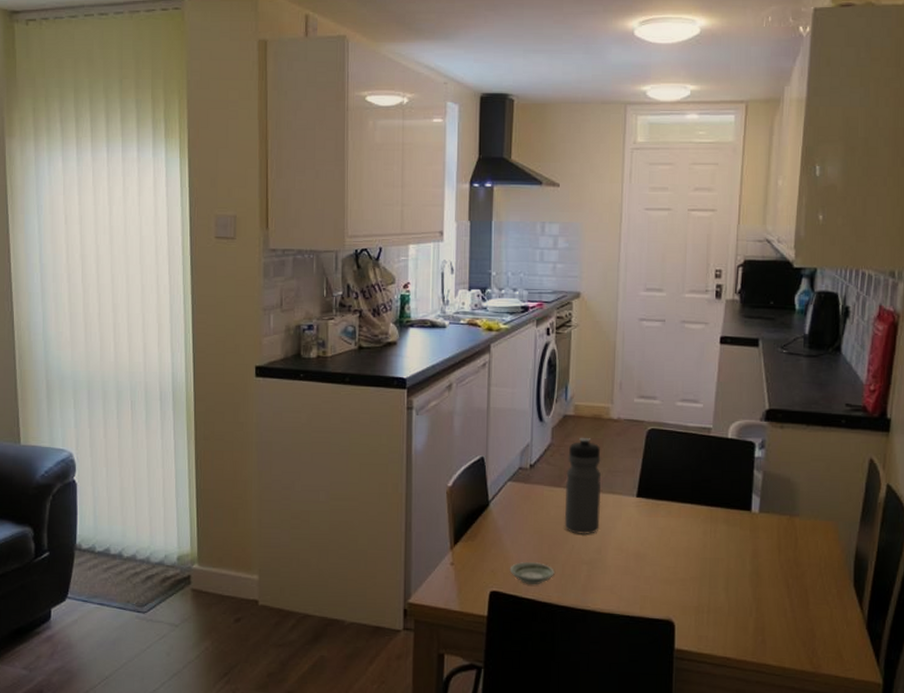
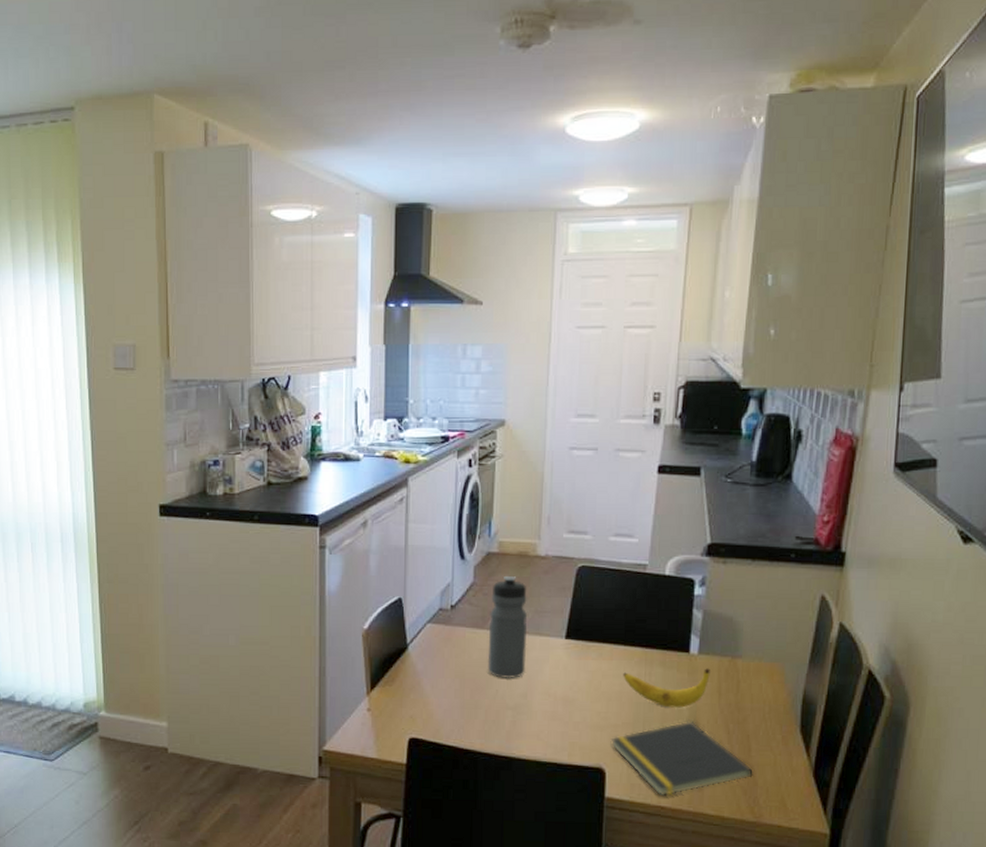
saucer: present [509,562,555,584] -> none [429,707,477,731]
notepad: none [679,576,811,648] -> present [610,721,753,797]
banana: none [690,526,771,563] -> present [623,668,710,708]

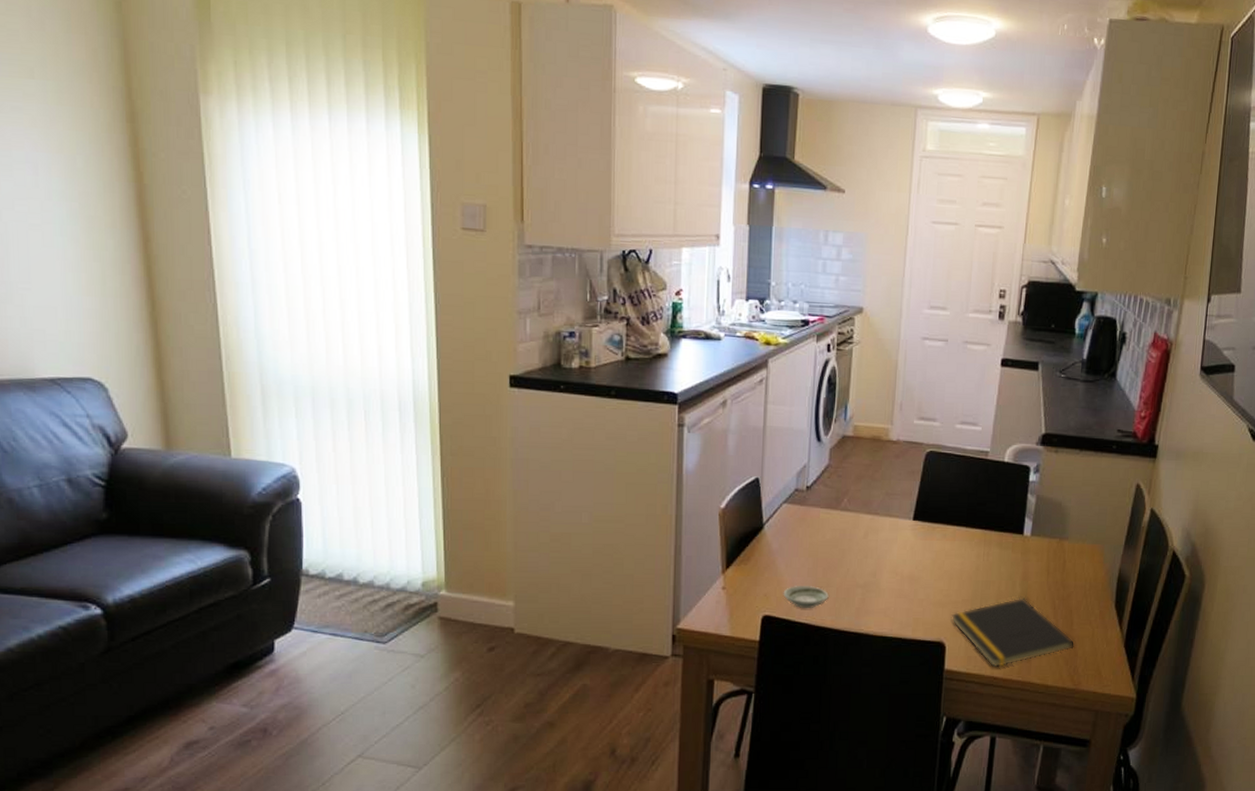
saucer: none [429,707,477,731] -> present [783,586,829,608]
water bottle: present [487,575,527,678] -> none [839,458,879,558]
banana: present [623,668,710,708] -> none [964,549,1041,586]

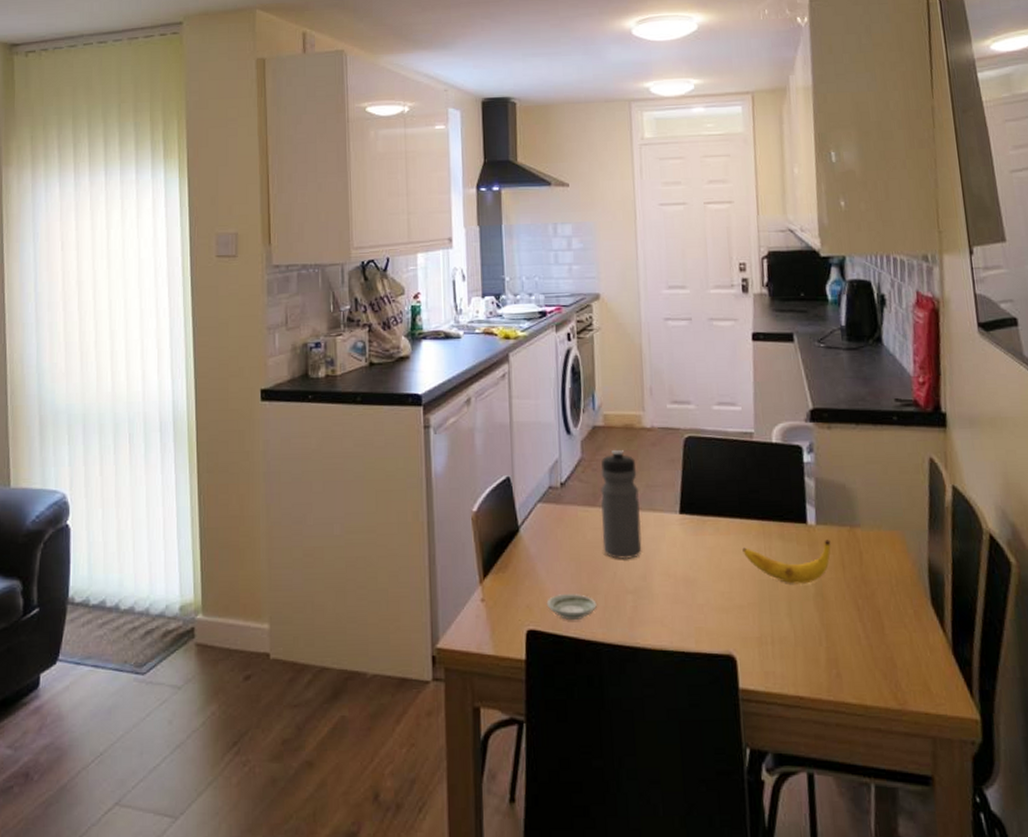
water bottle: none [839,458,879,558] -> present [600,449,642,559]
notepad: present [951,597,1075,668] -> none [737,598,891,685]
banana: none [964,549,1041,586] -> present [742,539,831,584]

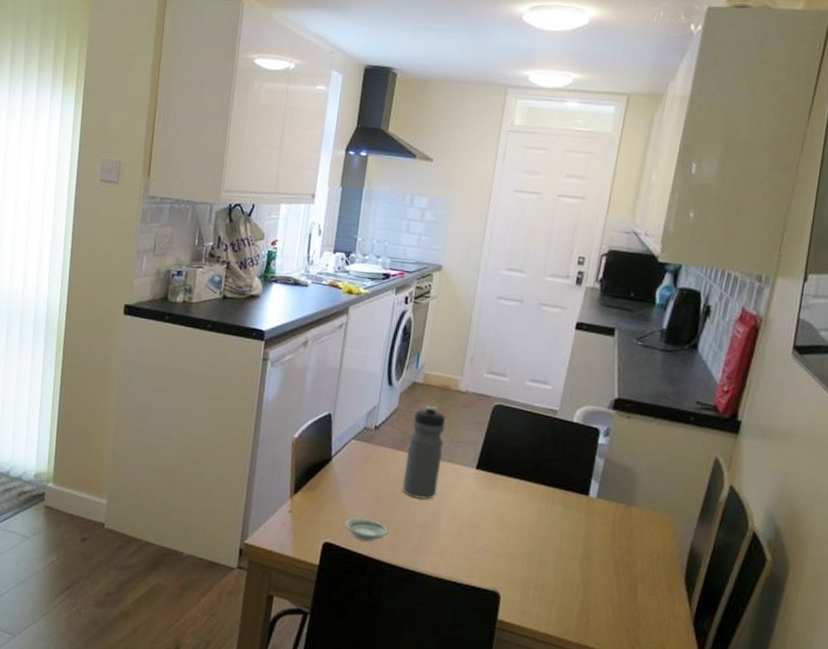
banana: present [742,539,831,584] -> none [525,506,607,546]

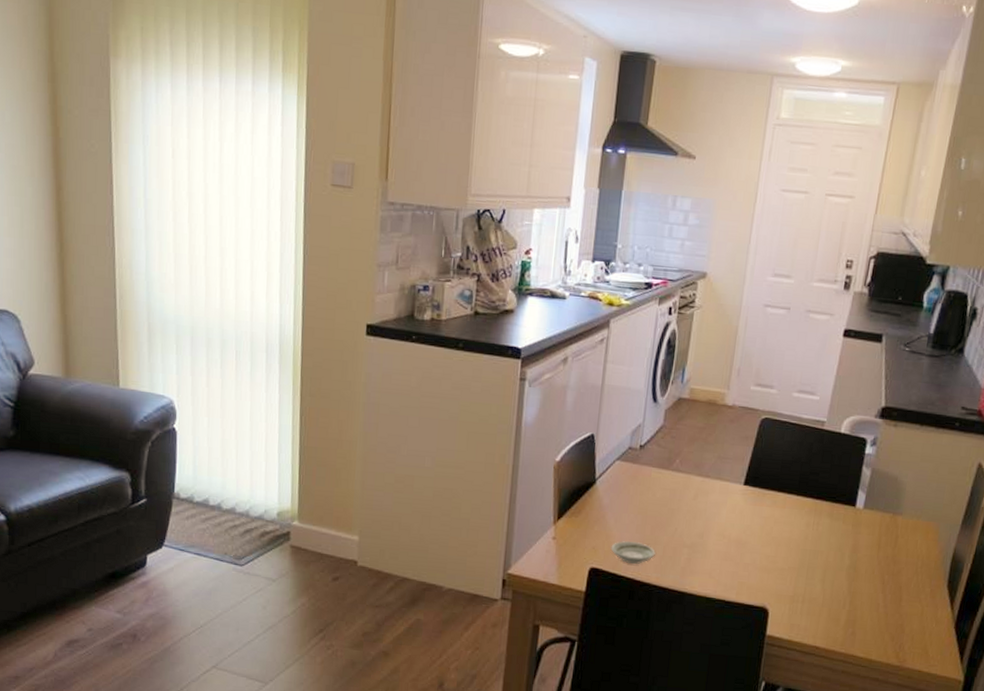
water bottle: present [402,405,445,499] -> none [669,421,712,519]

